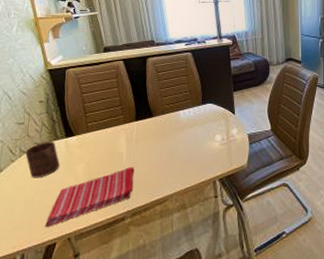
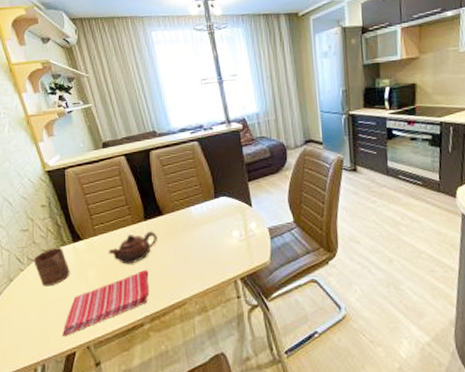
teapot: none [98,130,146,161] -> present [108,230,157,265]

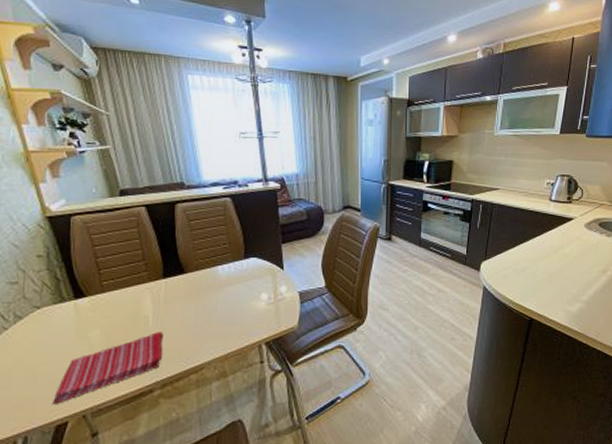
cup: present [33,247,70,287] -> none [22,303,68,348]
teapot: present [108,230,157,265] -> none [117,289,176,325]

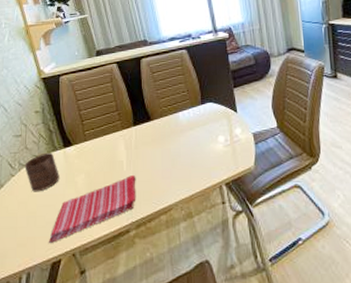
cup: none [22,303,68,348] -> present [25,152,59,192]

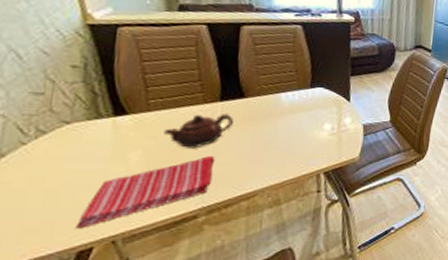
cup: present [25,152,59,192] -> none [45,119,103,167]
teapot: none [97,135,145,170] -> present [163,112,233,148]

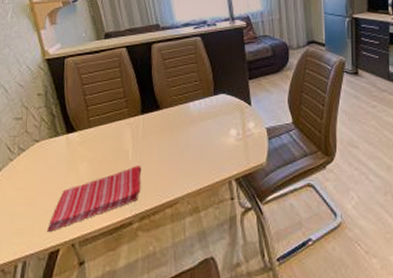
teapot: present [163,112,233,148] -> none [102,124,153,159]

